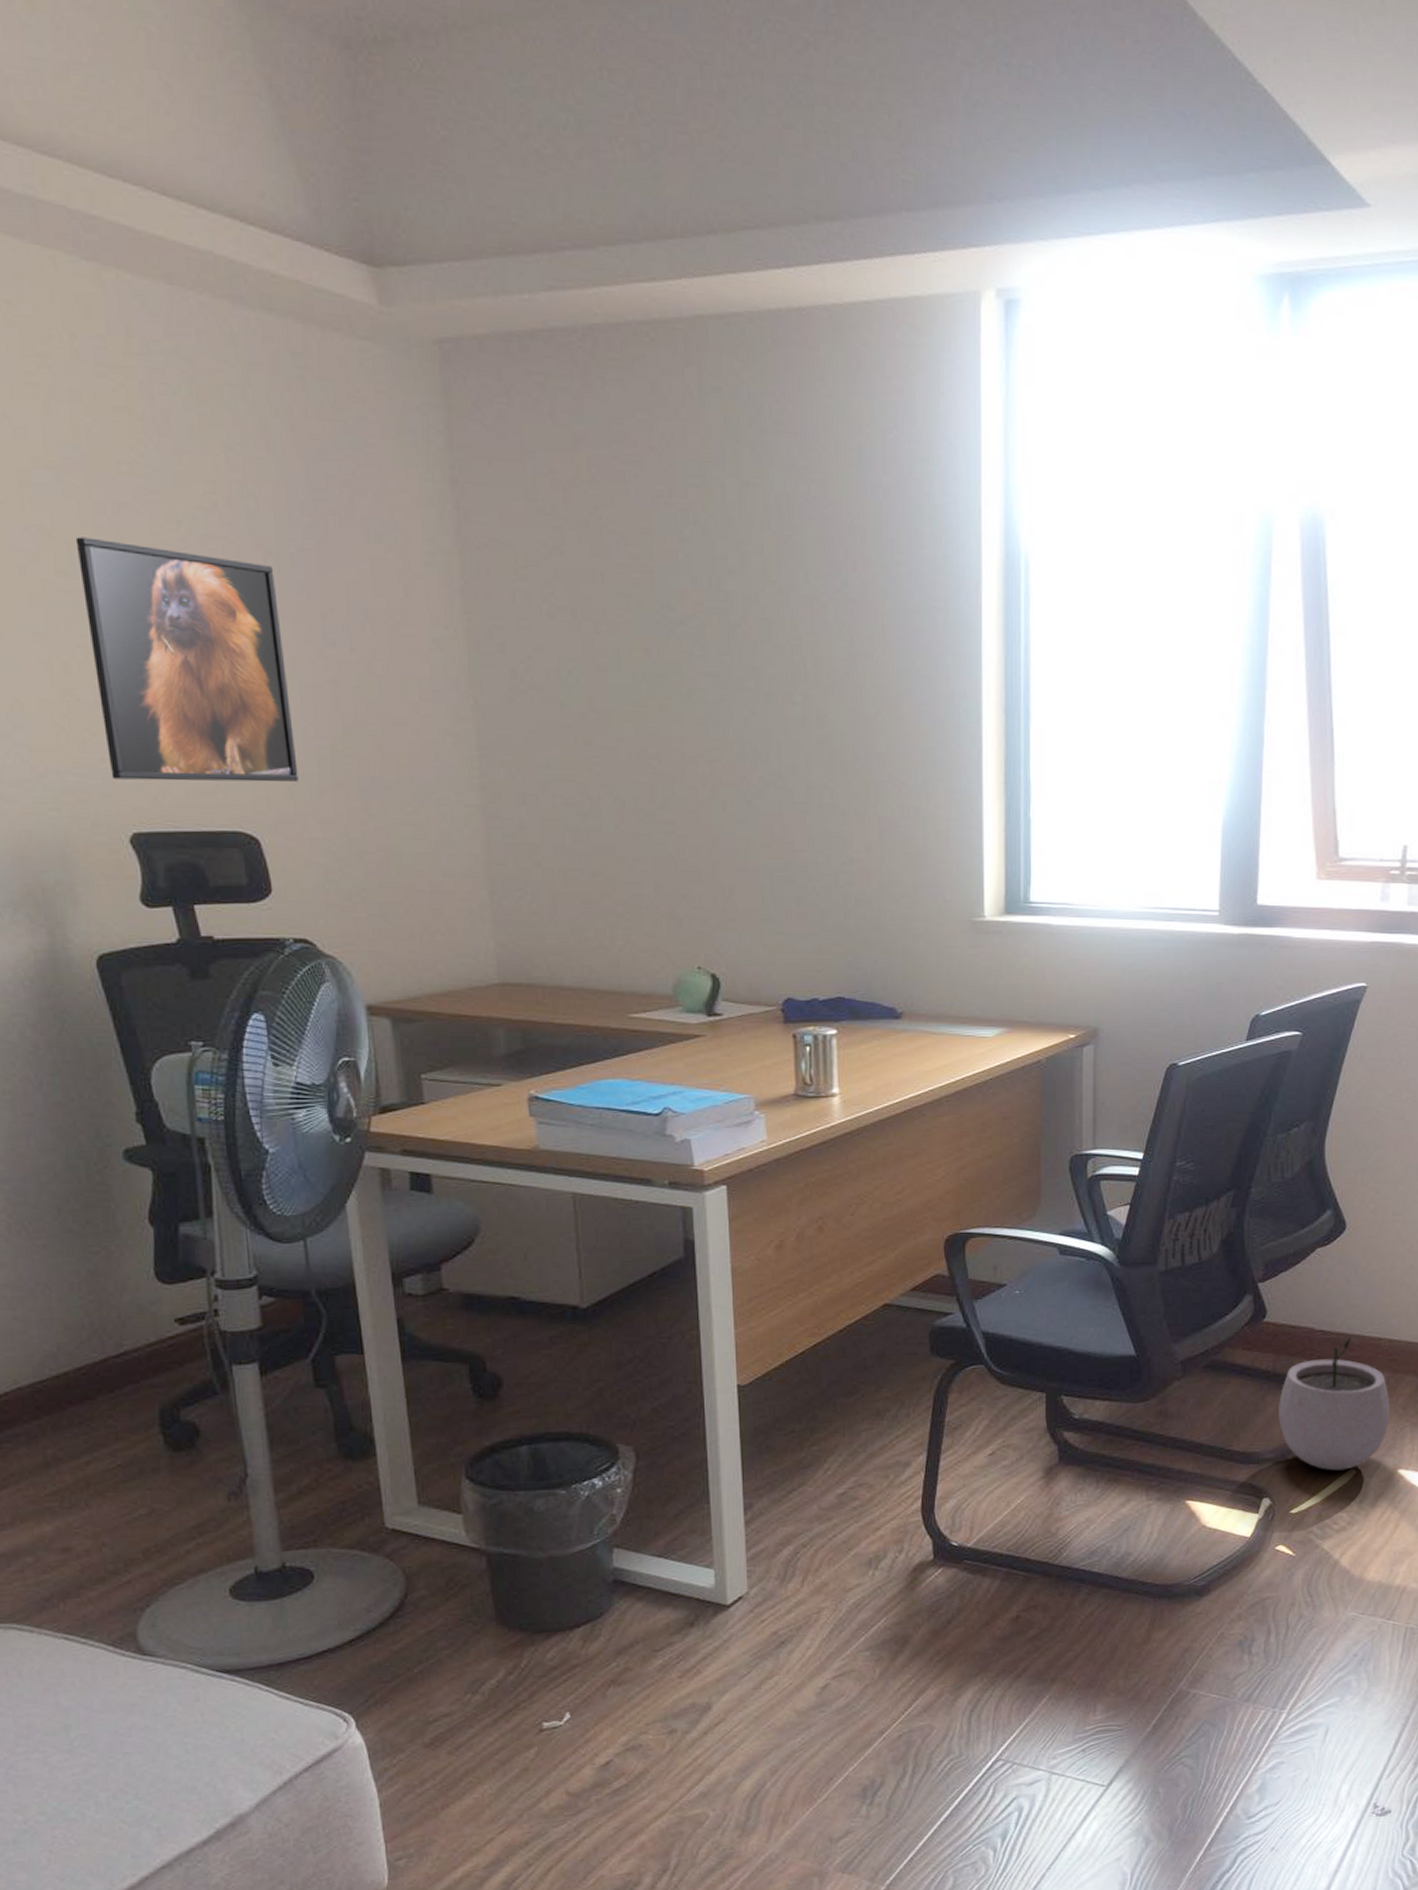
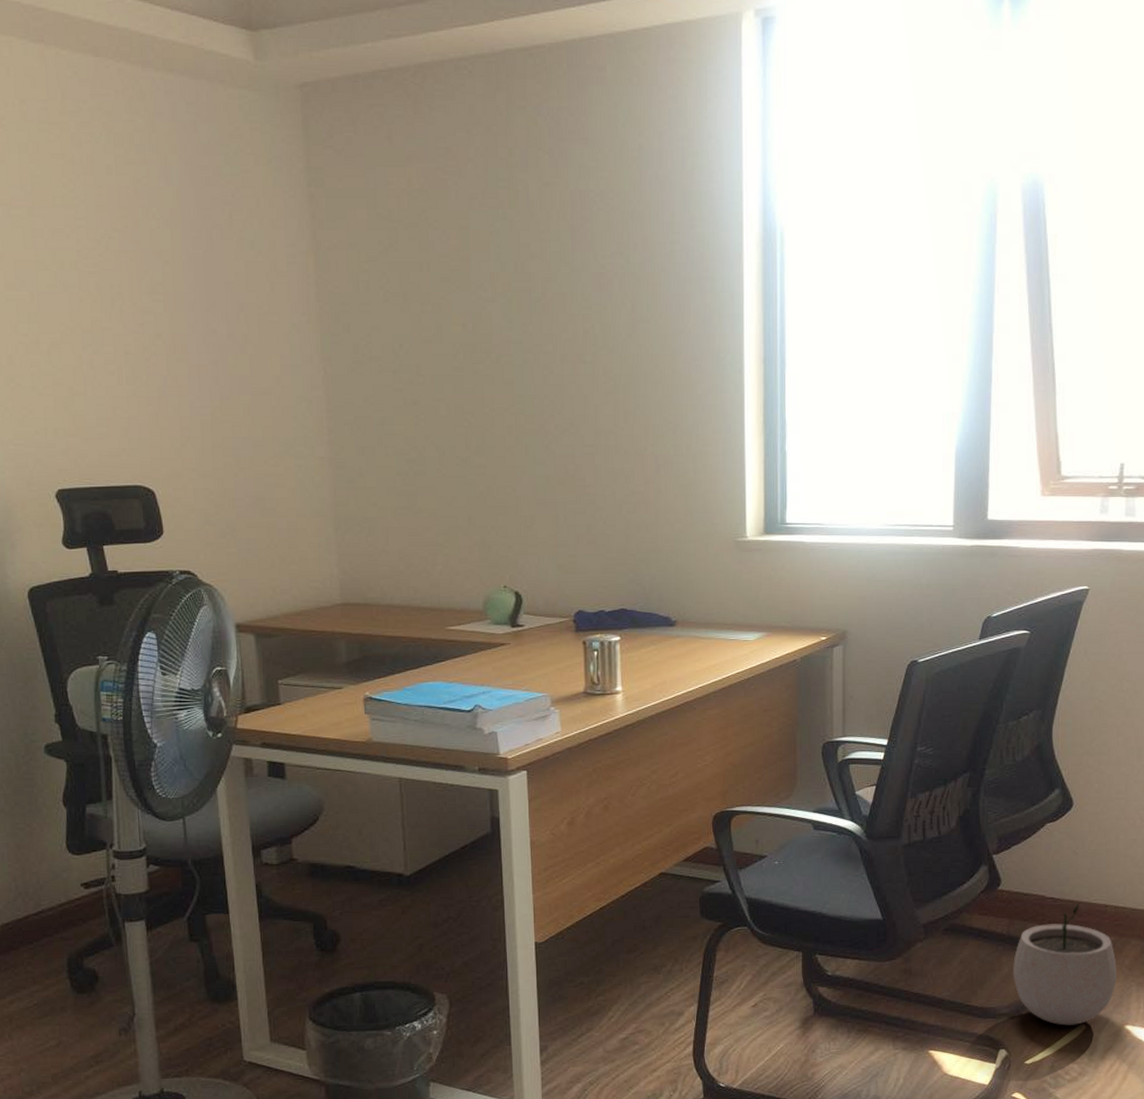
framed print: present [75,537,299,782] -> none [20,257,186,447]

